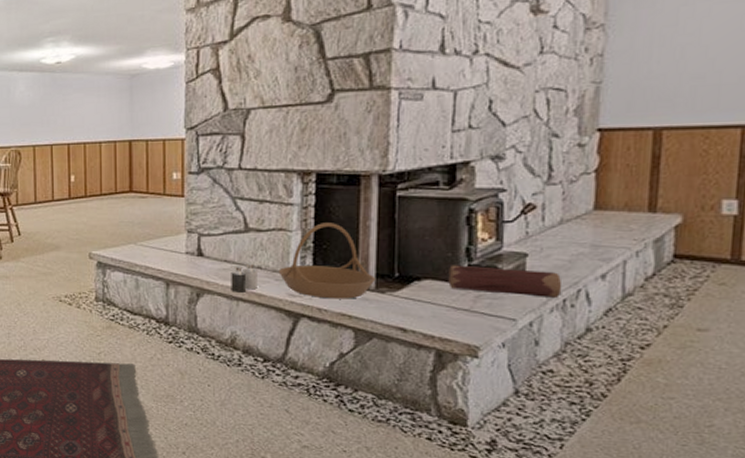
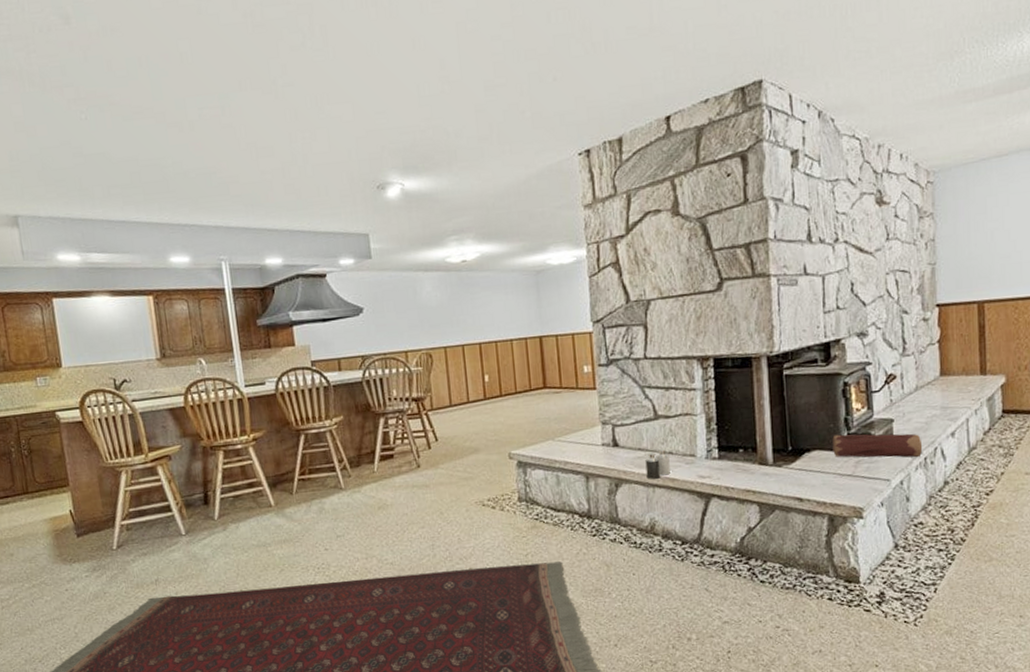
basket: present [278,223,376,299] -> none [688,404,773,477]

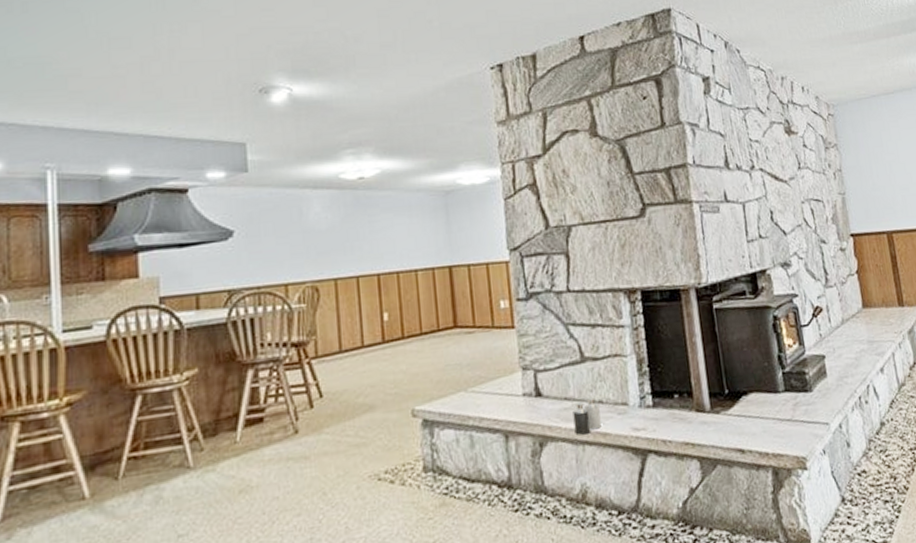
decorative log: present [832,433,923,458] -> none [768,370,856,400]

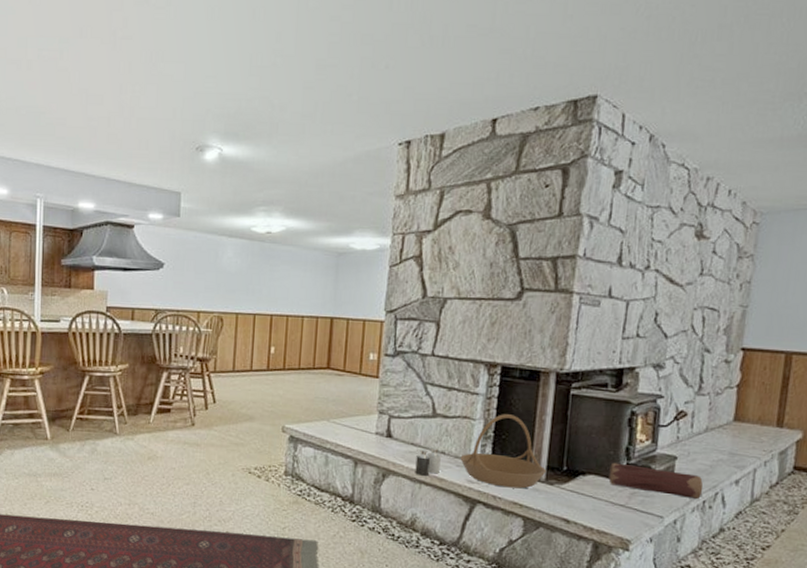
basket: none [619,342,710,428] -> present [460,414,547,489]
decorative log: none [768,370,856,400] -> present [608,462,704,500]

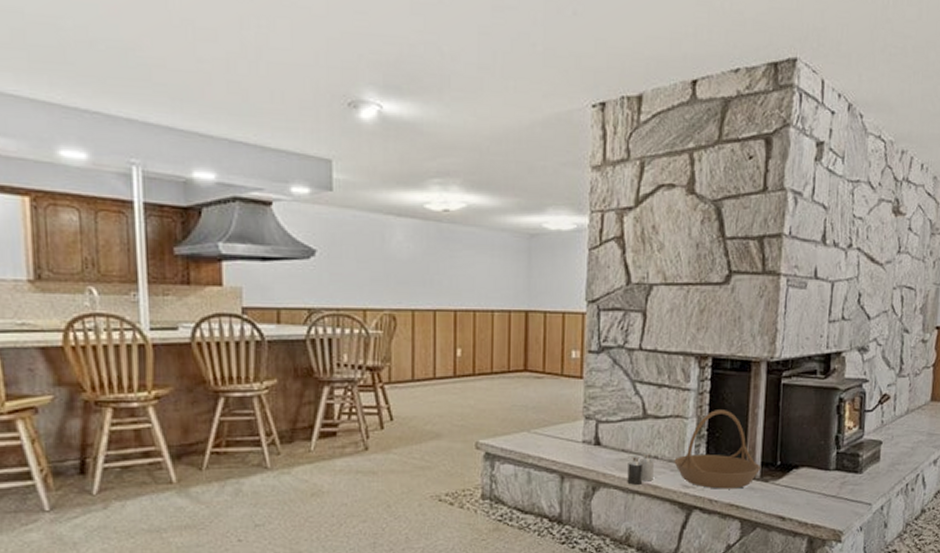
decorative log: present [608,462,704,500] -> none [820,452,906,483]

